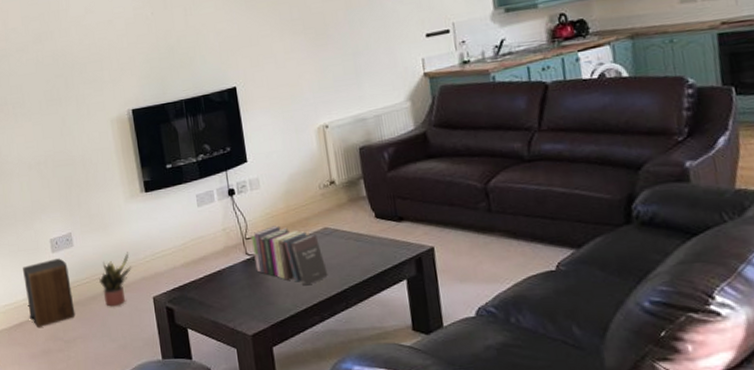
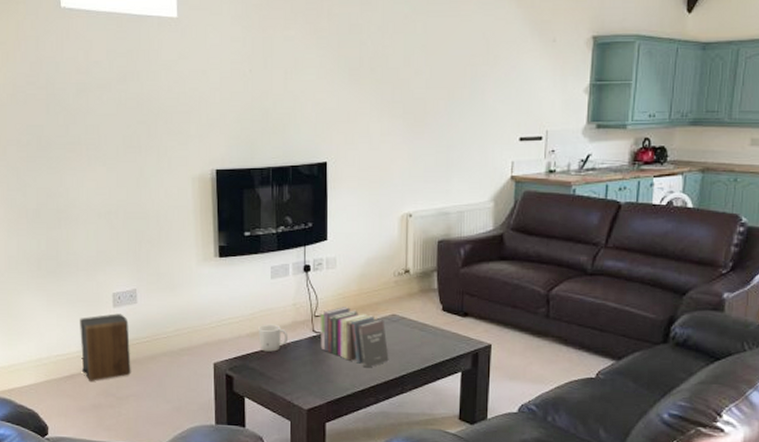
potted plant: present [99,252,132,307] -> none [160,315,196,368]
mug: none [192,251,222,280] -> present [258,324,287,352]

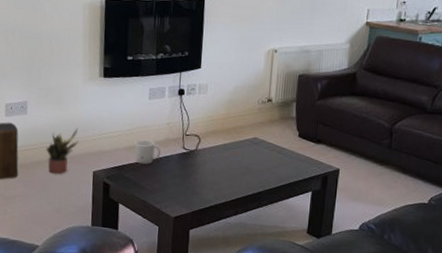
potted plant: none [160,315,196,368] -> present [46,128,79,174]
books: present [320,307,389,368] -> none [189,128,249,184]

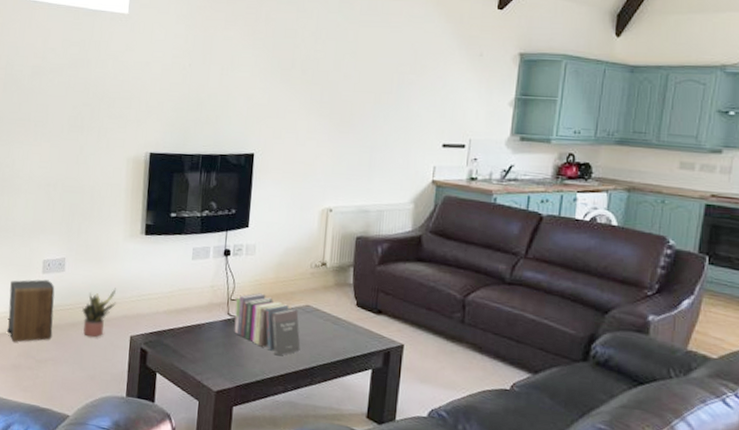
mug: present [134,139,161,164] -> none [175,303,203,331]
books: none [189,128,249,184] -> present [234,293,300,356]

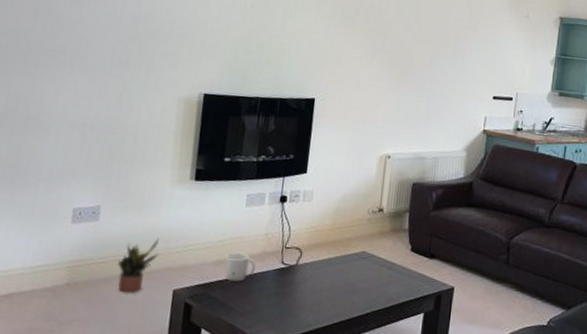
speaker: present [7,279,55,342] -> none [23,230,86,302]
mug: none [175,303,203,331] -> present [224,252,256,282]
books: present [234,293,300,356] -> none [288,240,355,304]

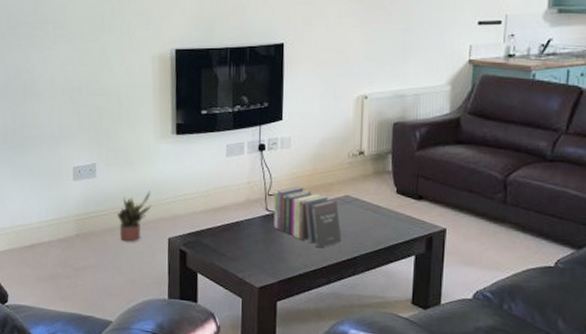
mug: present [224,252,256,282] -> none [212,201,241,229]
books: none [288,240,355,304] -> present [273,186,342,248]

